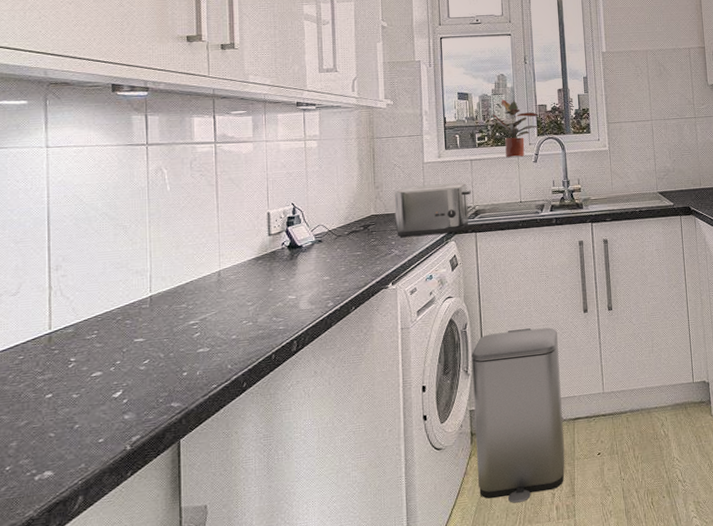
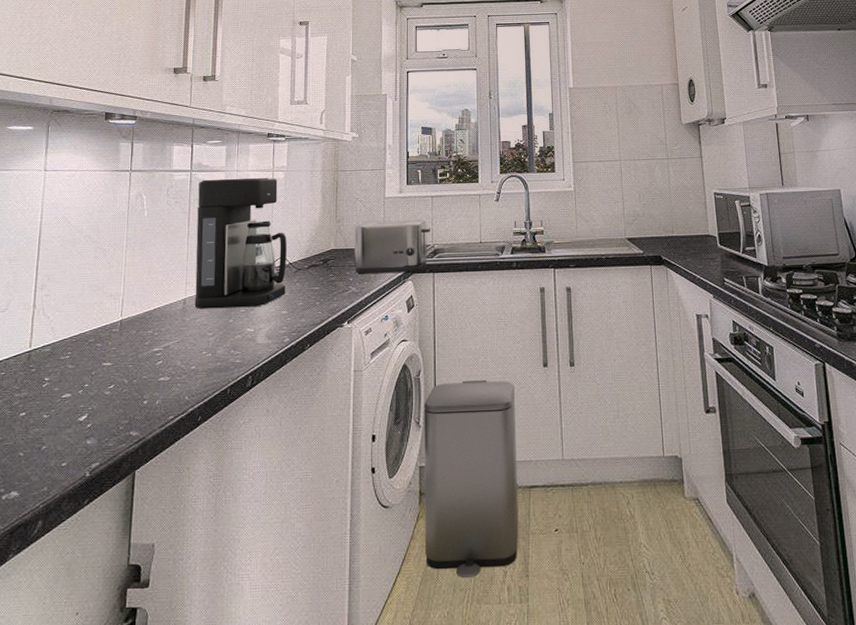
coffee maker: none [225,147,327,281] -> present [194,178,287,309]
potted plant: present [492,99,540,158] -> none [455,135,502,196]

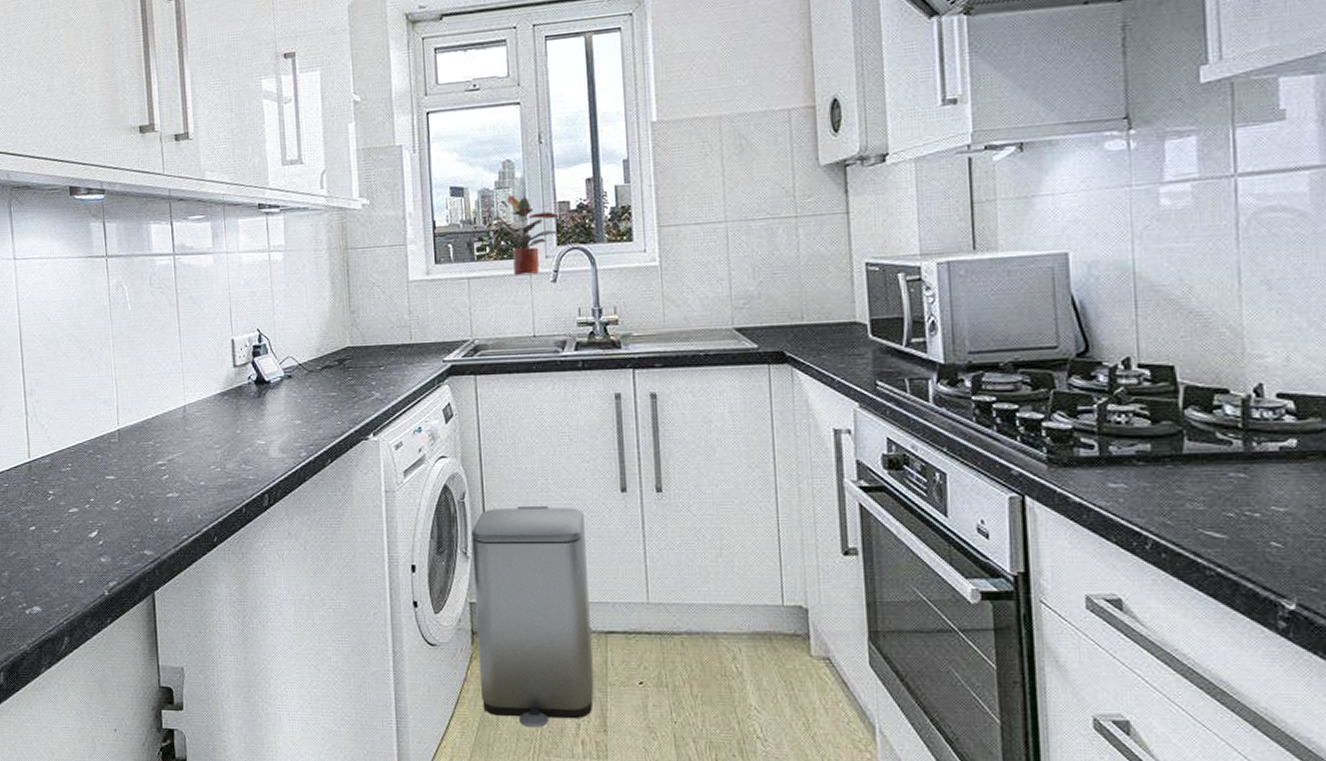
coffee maker: present [194,178,287,309] -> none [184,260,298,418]
toaster: present [354,219,432,275] -> none [373,307,470,378]
potted plant: none [455,135,502,196] -> present [495,194,560,276]

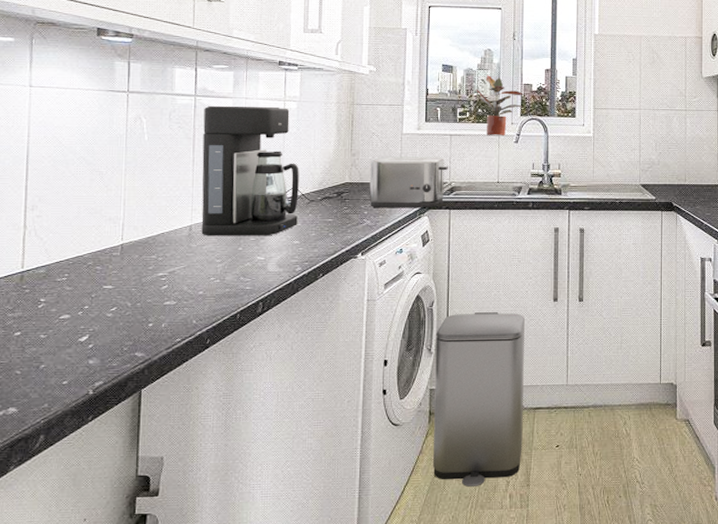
coffee maker: none [184,260,298,418] -> present [201,105,299,236]
toaster: none [373,307,470,378] -> present [369,156,449,209]

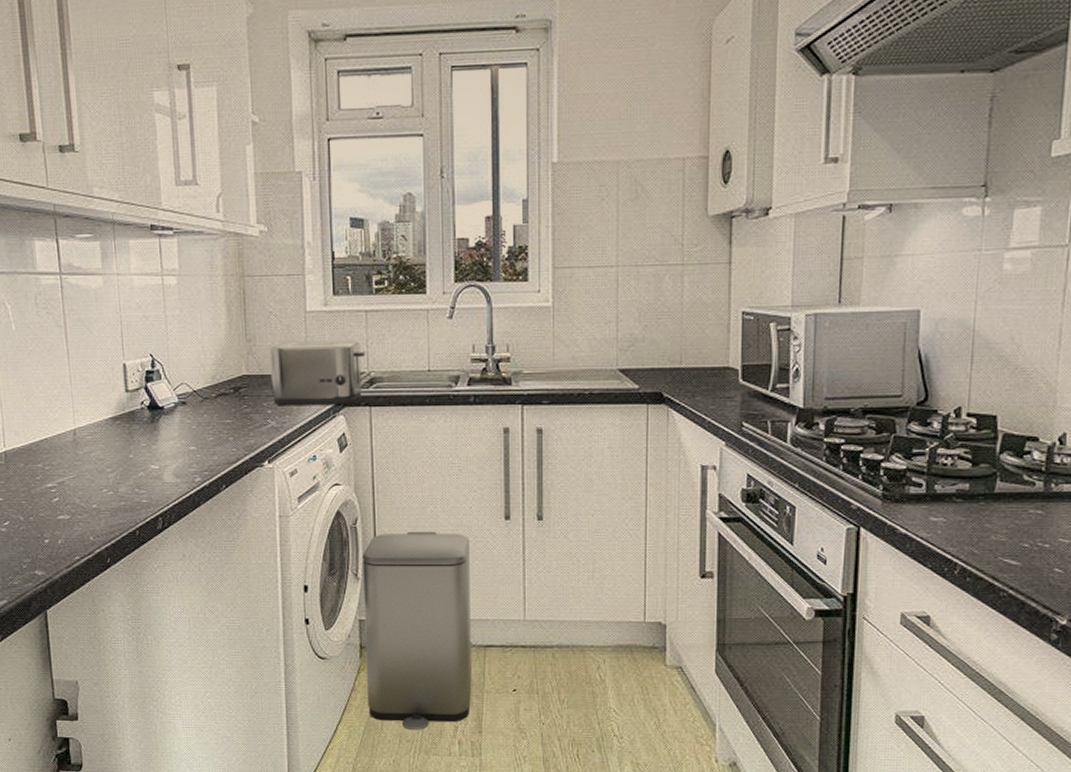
coffee maker: present [201,105,299,236] -> none [72,283,192,442]
potted plant: present [476,75,523,137] -> none [395,229,458,311]

